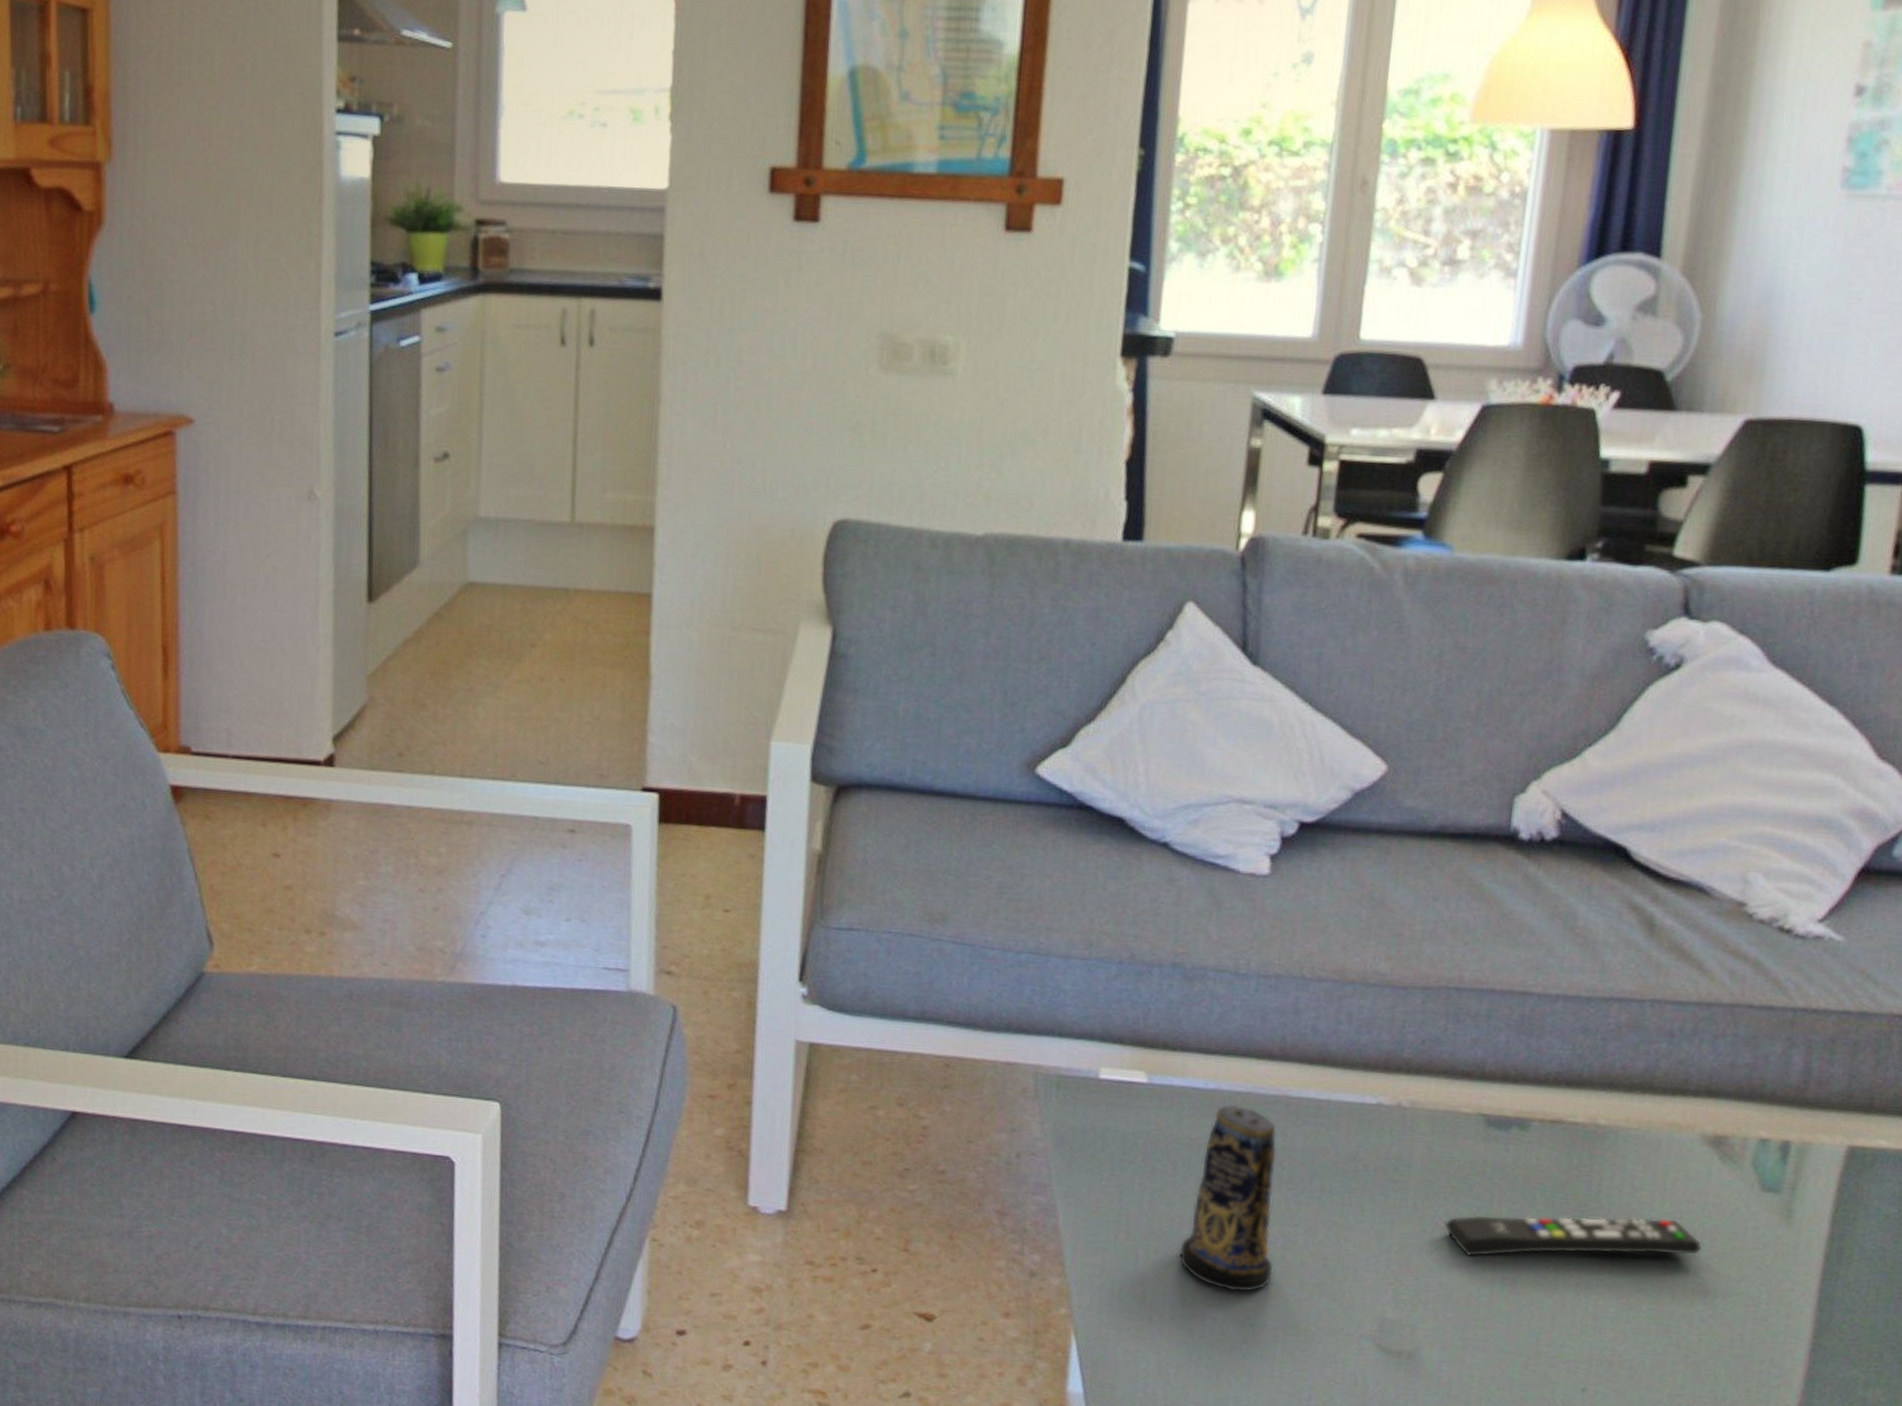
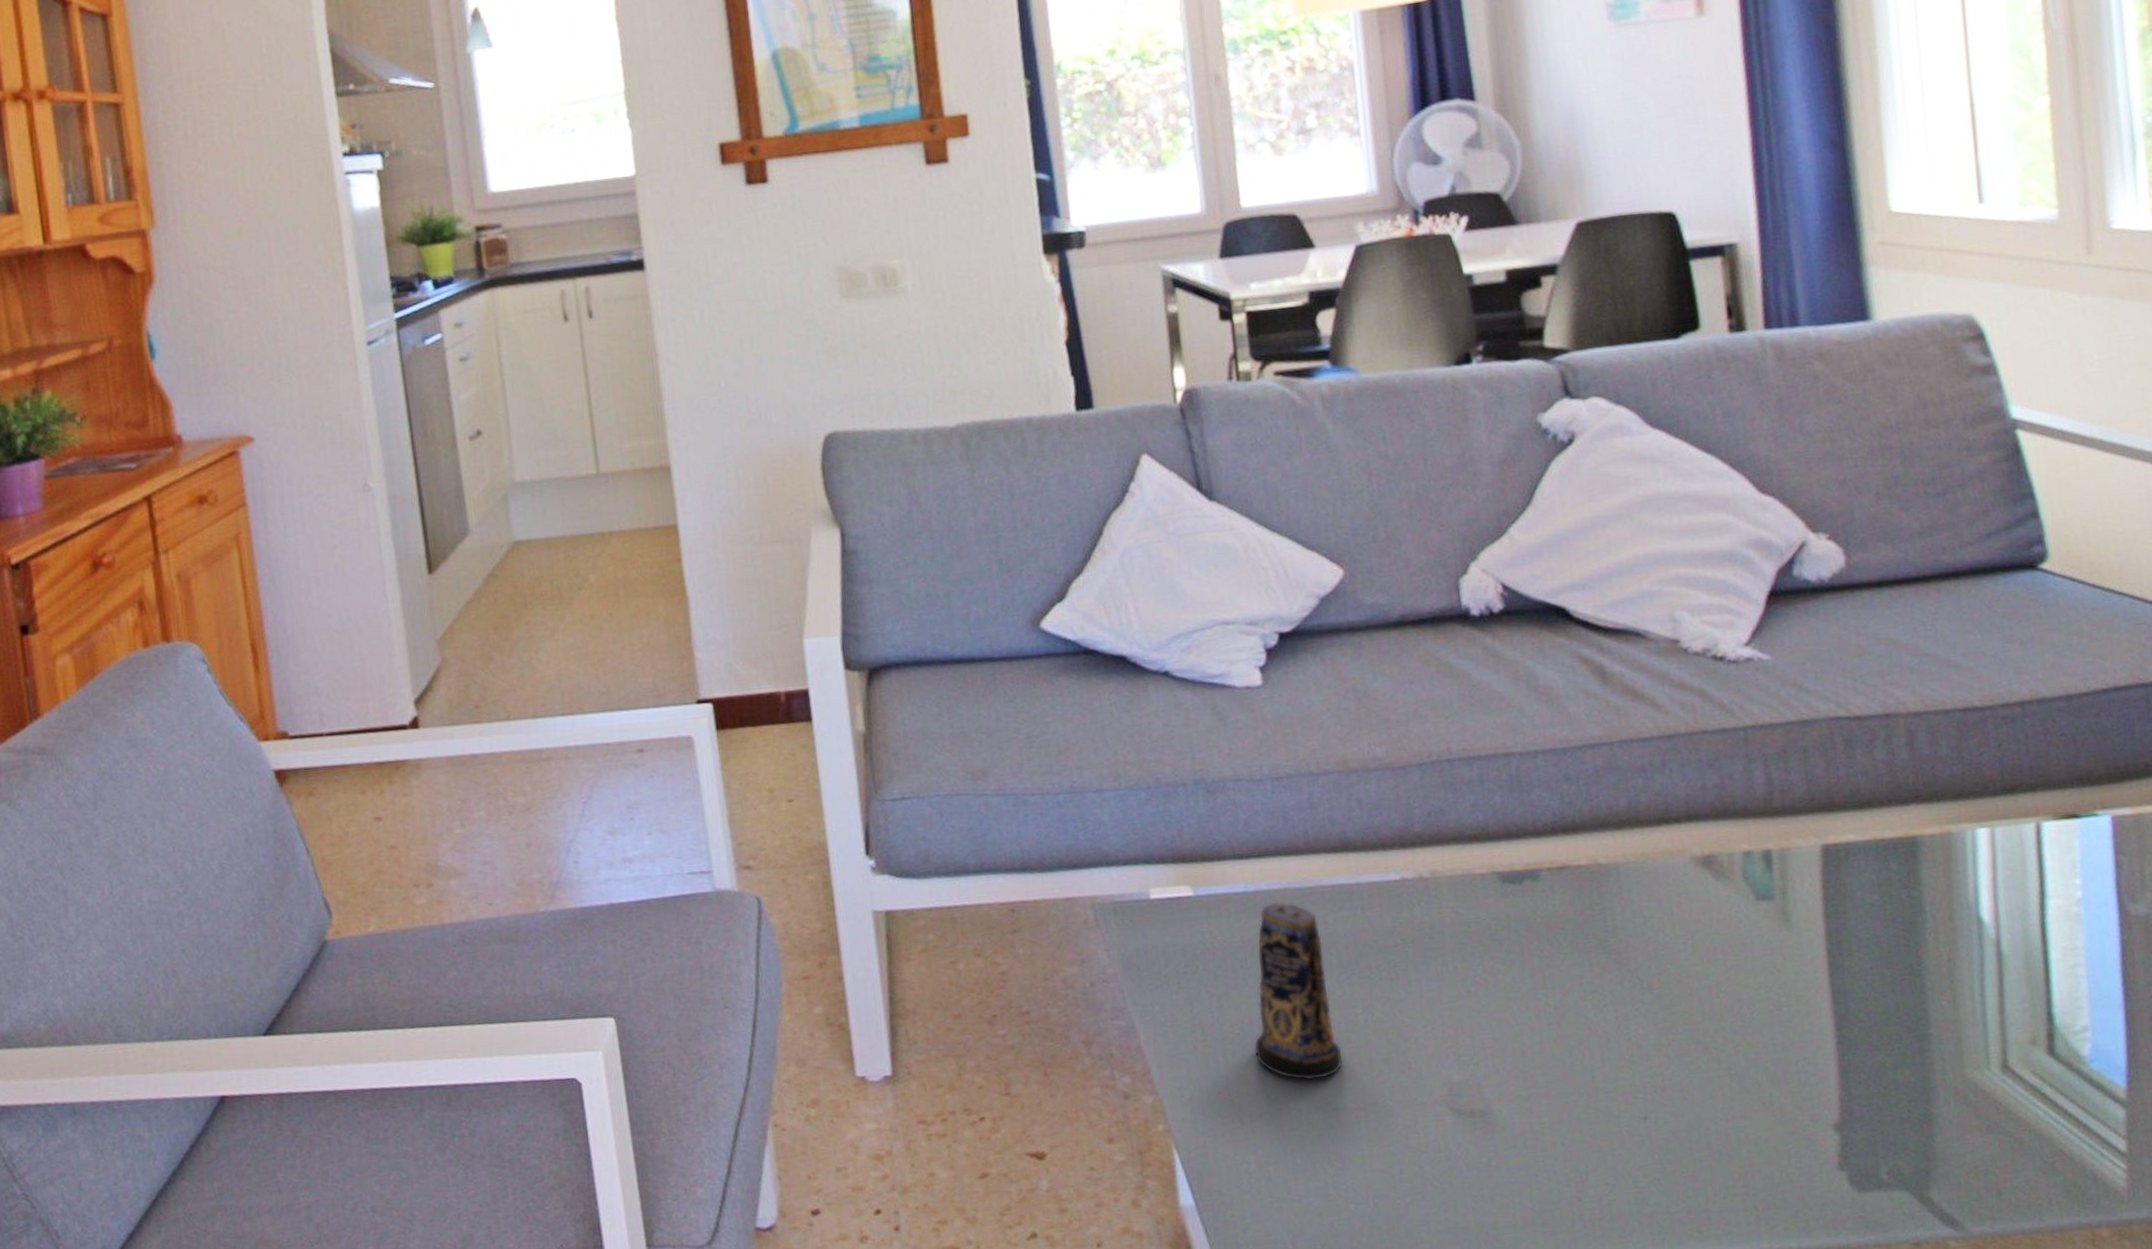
remote control: present [1444,1215,1702,1258] -> none [1485,940,1718,1009]

